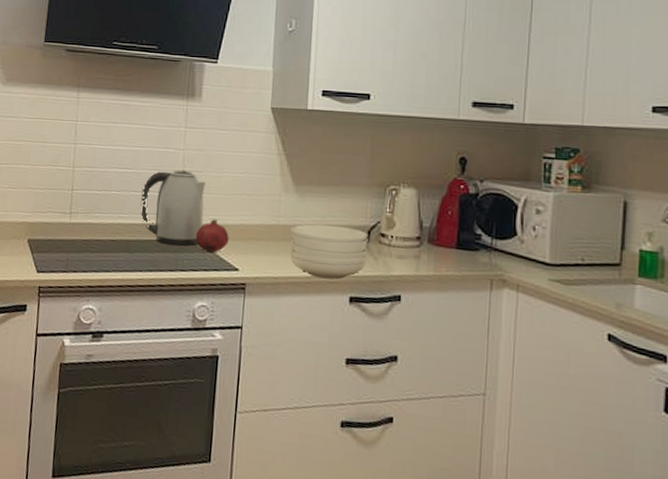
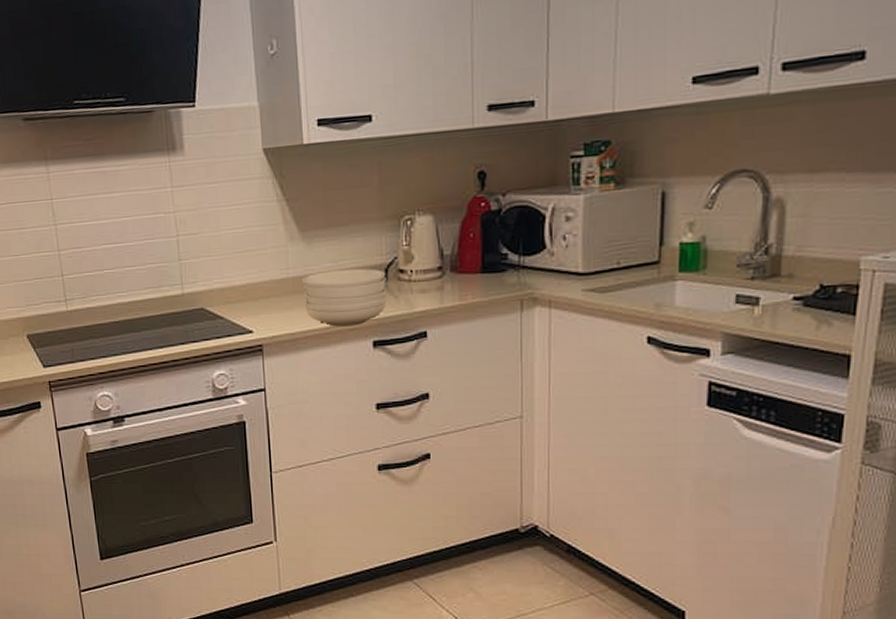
kettle: present [140,170,206,247] -> none [136,235,208,318]
fruit: present [195,219,229,252] -> none [202,283,238,317]

